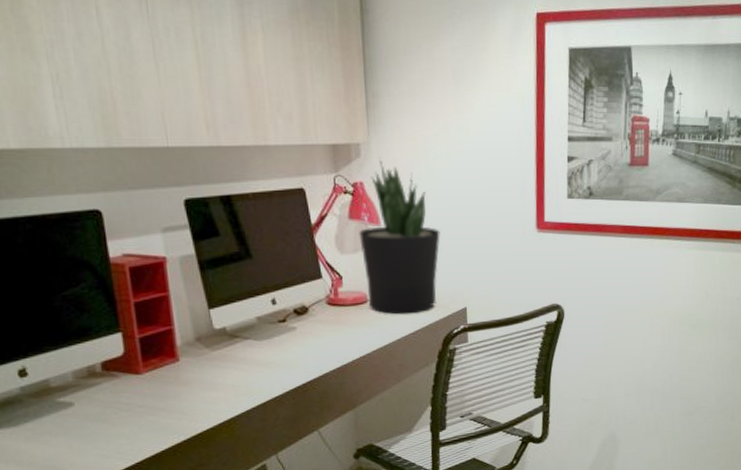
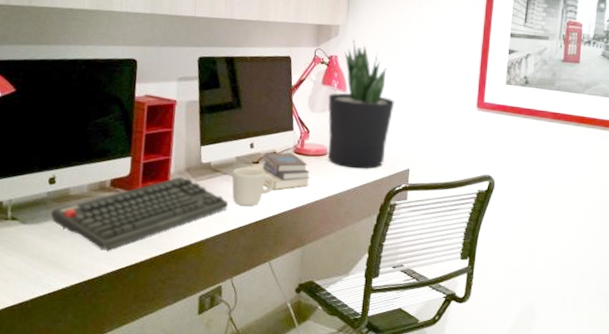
computer keyboard: none [31,348,257,444] -> present [50,177,228,250]
mug: none [254,327,309,373] -> present [231,167,274,207]
books: none [270,305,353,351] -> present [245,152,311,191]

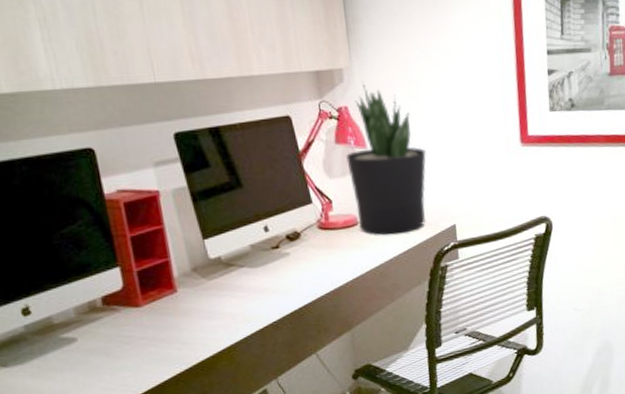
computer keyboard: present [50,177,228,250] -> none [35,279,253,377]
mug: present [231,167,274,207] -> none [249,253,303,299]
books: present [245,152,311,191] -> none [264,229,345,275]

